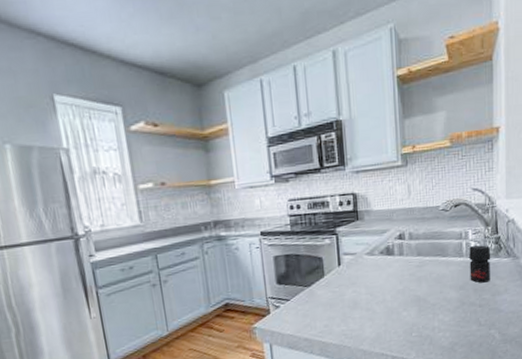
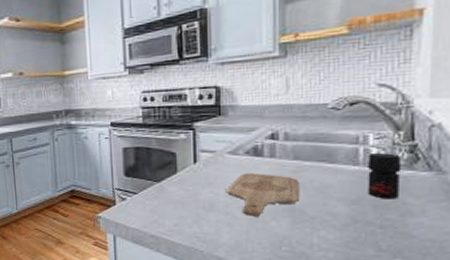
cutting board: none [366,270,423,310] -> present [225,172,299,216]

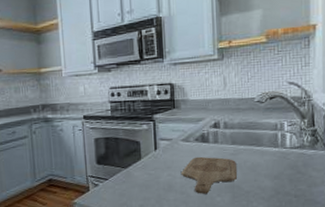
jar: present [367,153,402,199] -> none [284,137,307,174]

